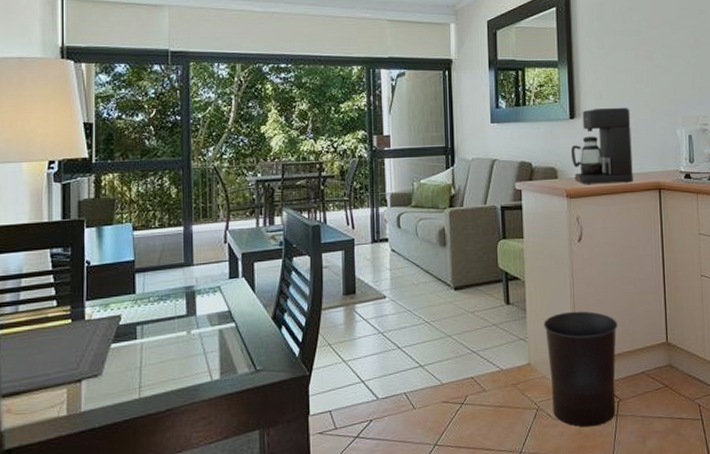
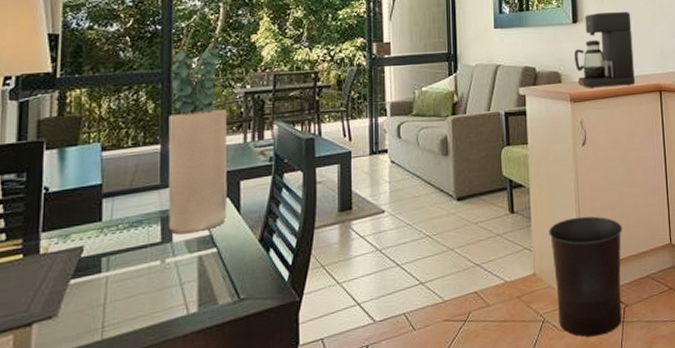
vase: none [189,124,243,308] -> present [168,33,228,234]

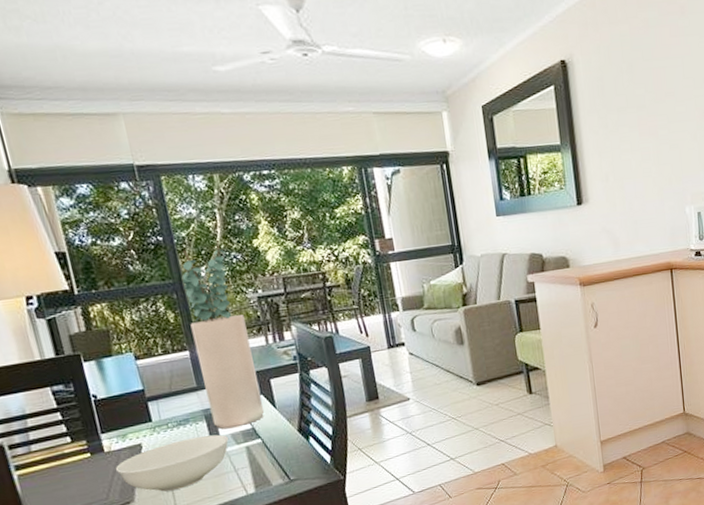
bowl: none [46,240,182,306] -> present [115,434,229,492]
waste bin: present [548,216,622,337] -> none [566,392,640,496]
coffee maker: present [573,11,635,89] -> none [580,188,645,272]

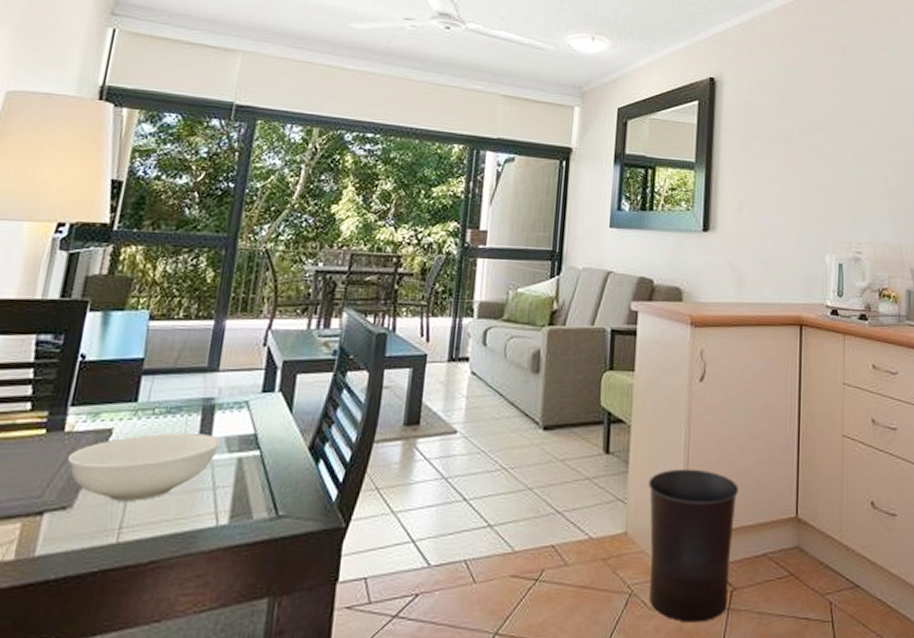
vase: present [181,241,265,429] -> none [209,199,299,428]
waste bin: none [566,392,640,496] -> present [648,468,739,623]

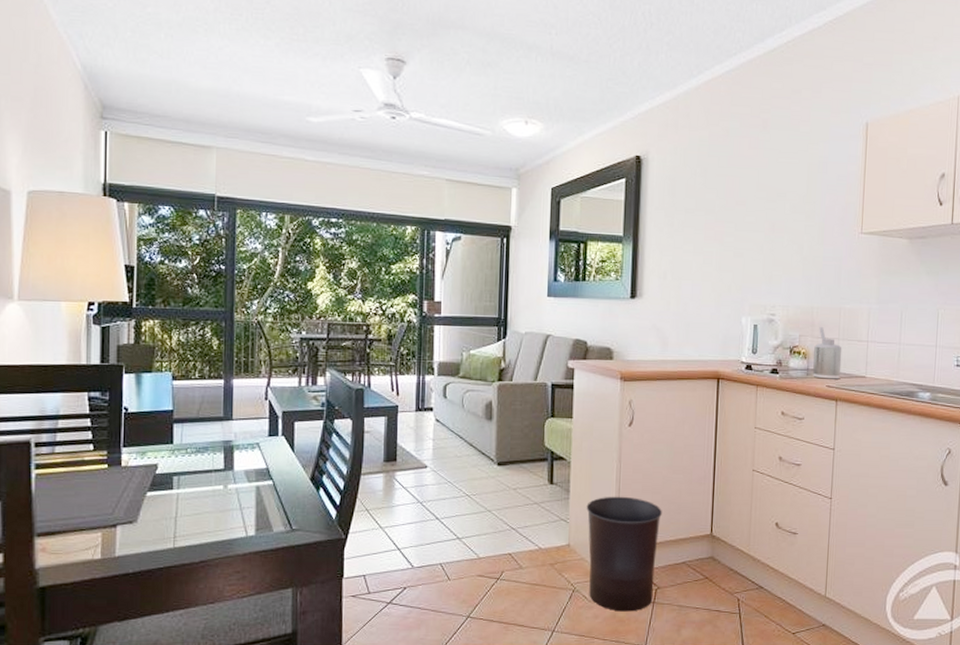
bowl: present [67,433,222,501] -> none [127,467,242,518]

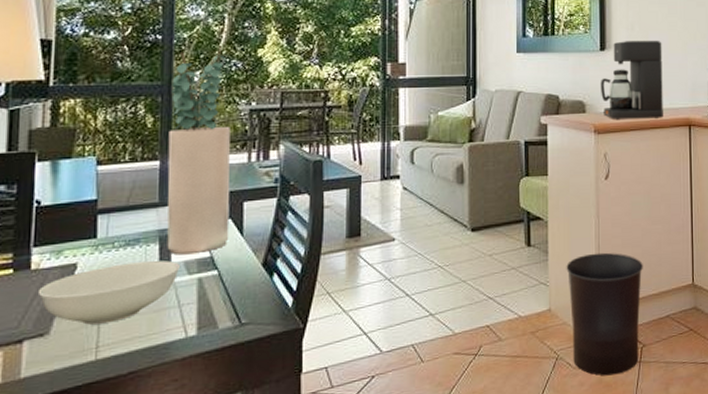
bowl: none [127,467,242,518] -> present [37,260,181,325]
vase: none [230,278,283,464] -> present [167,46,230,254]
coffee maker: none [628,289,695,371] -> present [600,40,663,121]

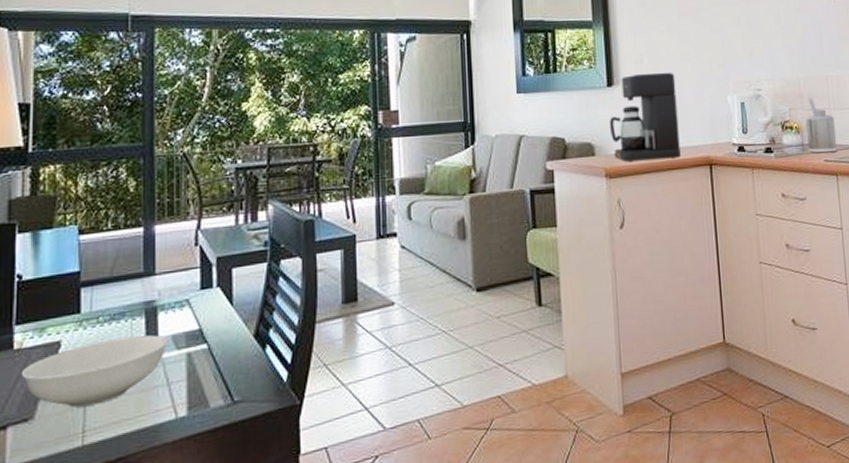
vase: present [167,46,230,254] -> none [152,101,218,328]
waste bin: present [566,252,643,376] -> none [582,309,669,449]

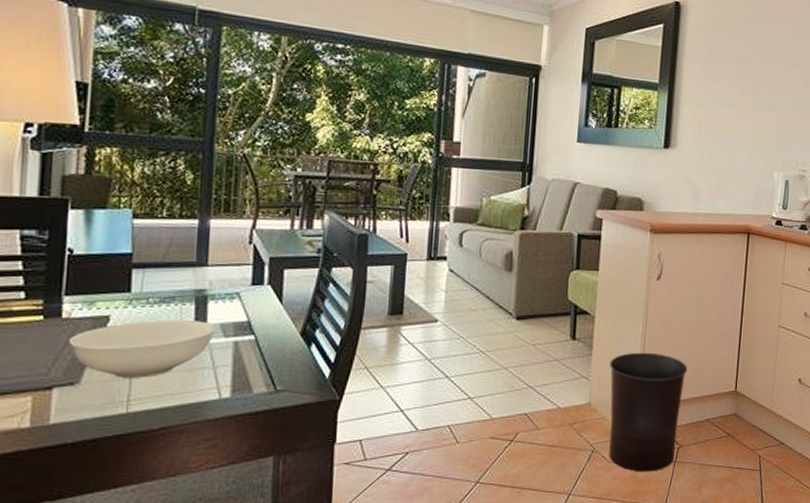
waste bin: none [582,309,669,449] -> present [609,352,687,472]
coffee maker: present [609,72,681,163] -> none [660,140,729,224]

